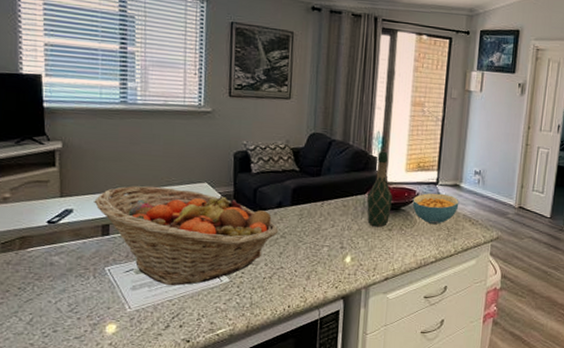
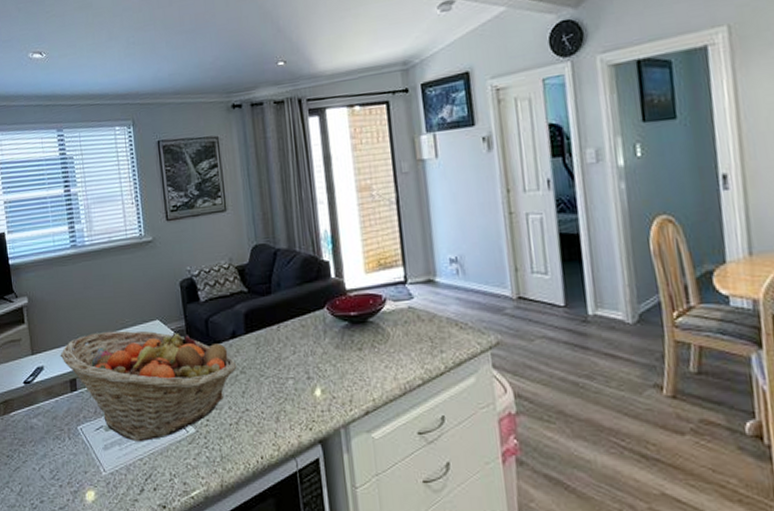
wine bottle: present [366,151,393,227] -> none [326,252,357,348]
cereal bowl: present [412,193,459,225] -> none [380,294,439,336]

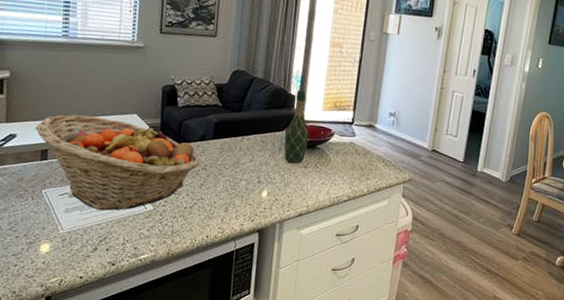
wine bottle: none [326,252,357,348] -> present [284,90,309,164]

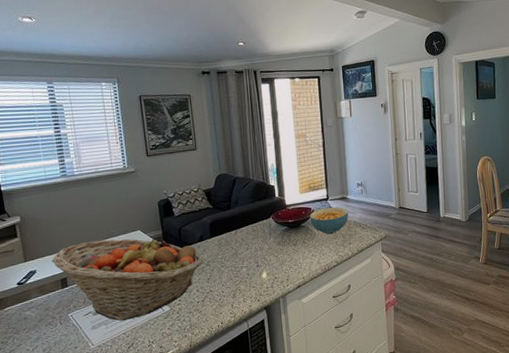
wine bottle: present [284,90,309,164] -> none [271,179,293,244]
cereal bowl: none [327,132,374,164] -> present [309,207,349,235]

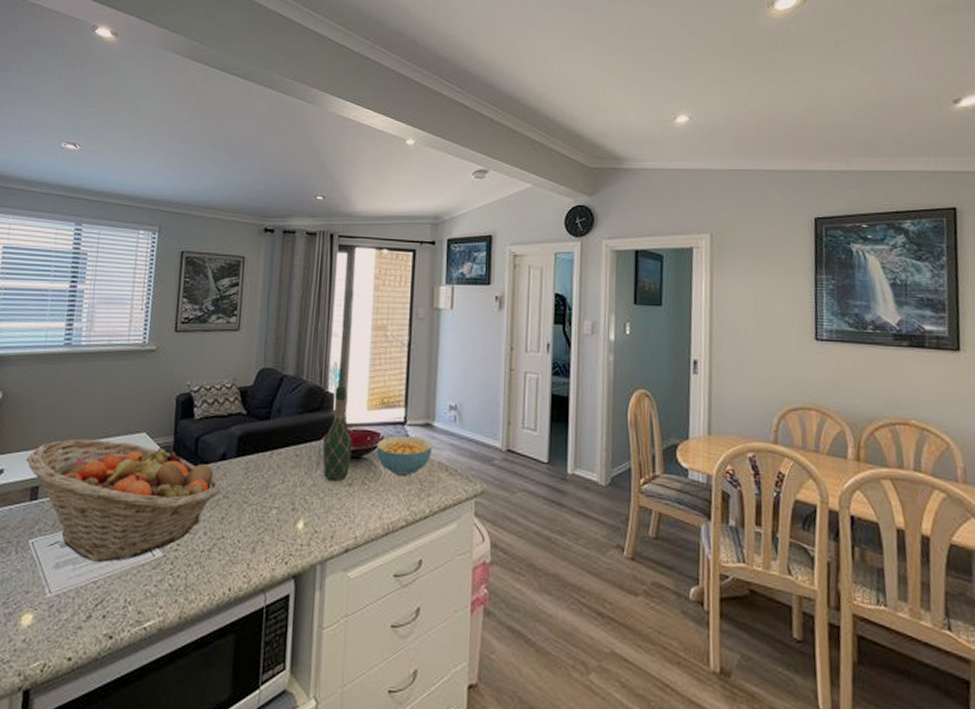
wine bottle: none [271,179,293,244] -> present [322,386,353,482]

